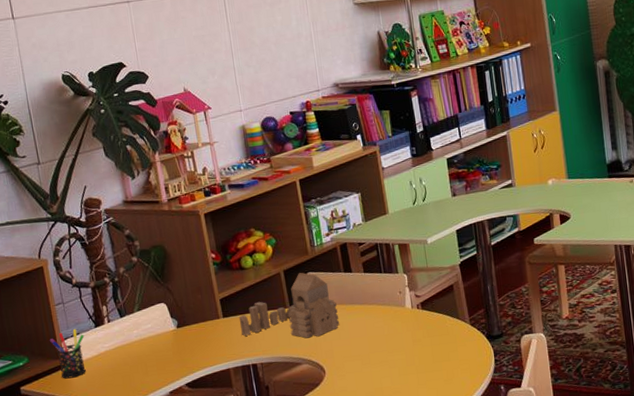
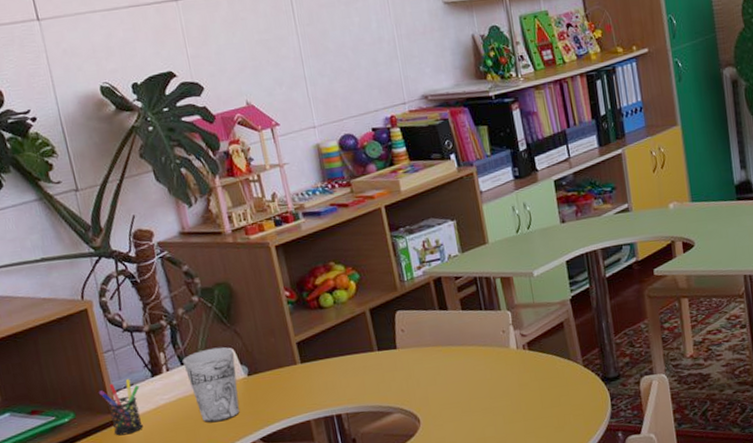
cup: none [122,302,169,369] -> present [182,347,240,423]
toy blocks: present [238,272,339,338] -> none [319,310,435,385]

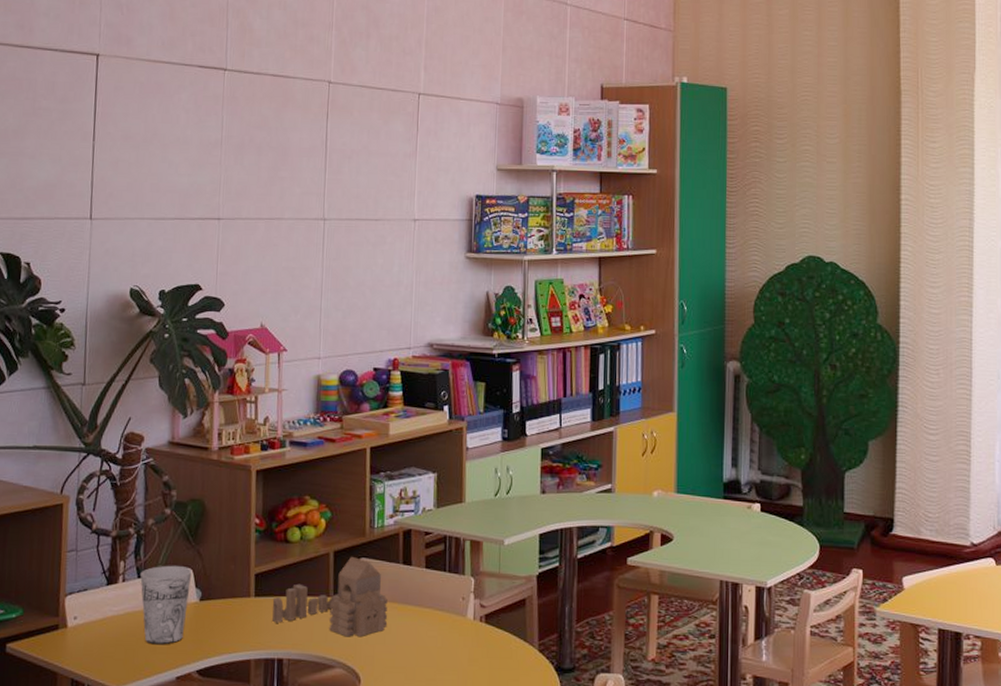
pen holder: present [99,378,143,436] -> none [52,582,93,642]
toy blocks: none [319,310,435,385] -> present [272,556,388,637]

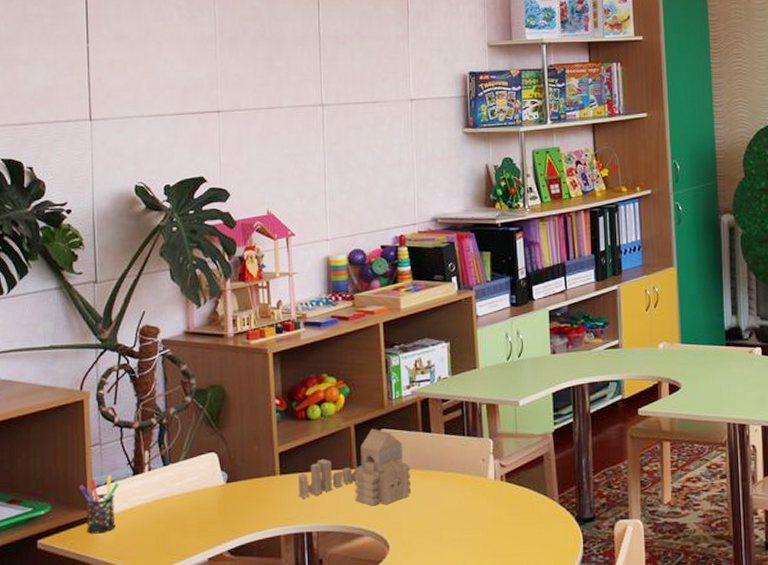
pen holder: none [52,582,93,642] -> present [79,475,119,534]
cup: present [140,565,192,645] -> none [166,450,217,529]

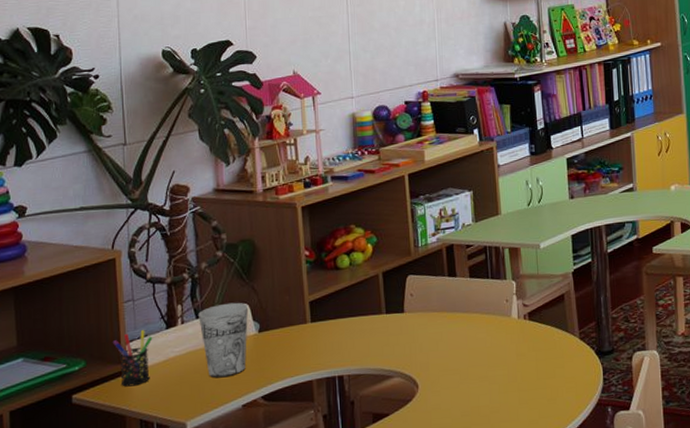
cup: none [166,450,217,529] -> present [198,302,249,378]
toy blocks: present [297,428,411,506] -> none [328,274,438,349]

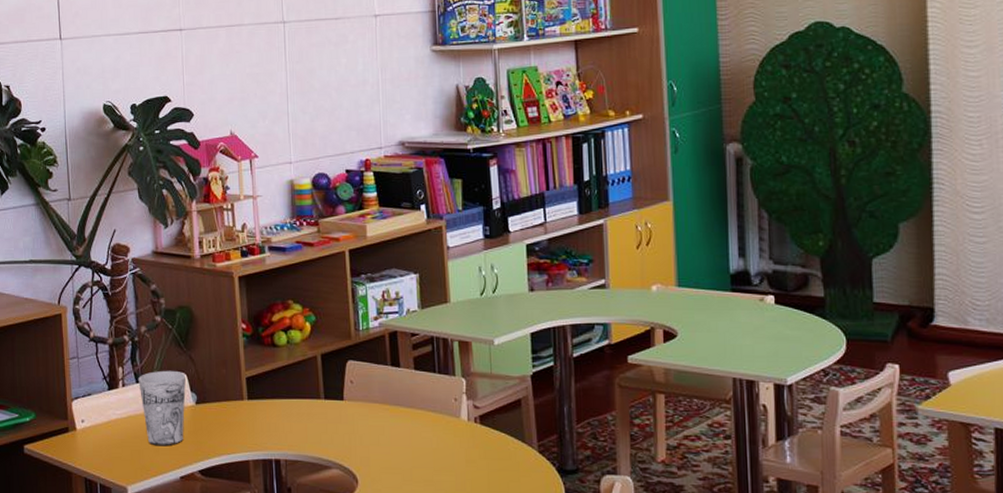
pen holder: present [113,329,153,387] -> none [60,388,96,444]

